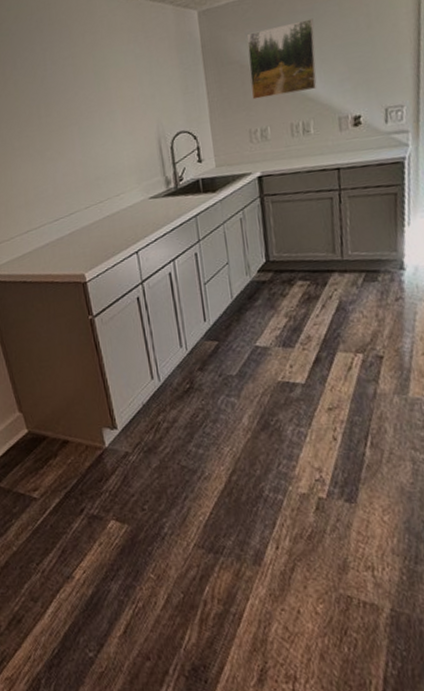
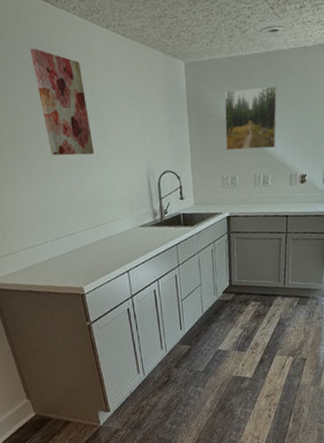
wall art: none [30,23,98,130] -> present [30,48,95,156]

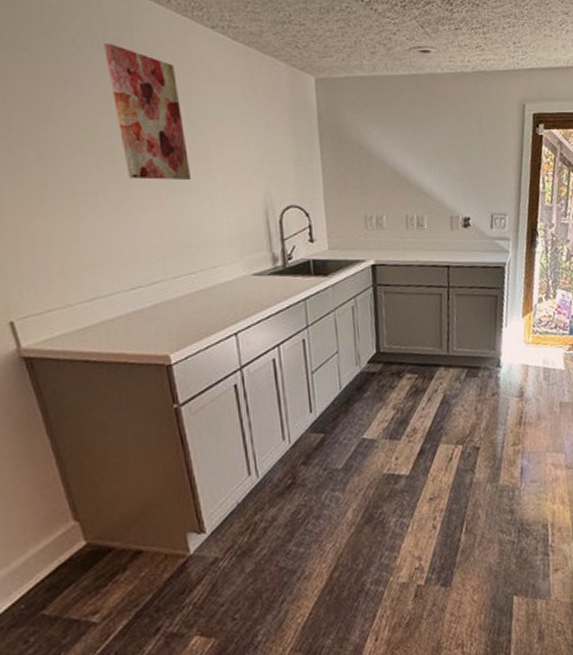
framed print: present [224,86,278,151] -> none [365,113,432,185]

